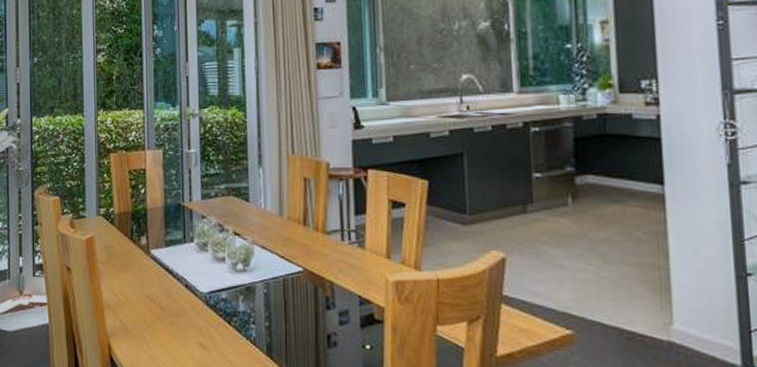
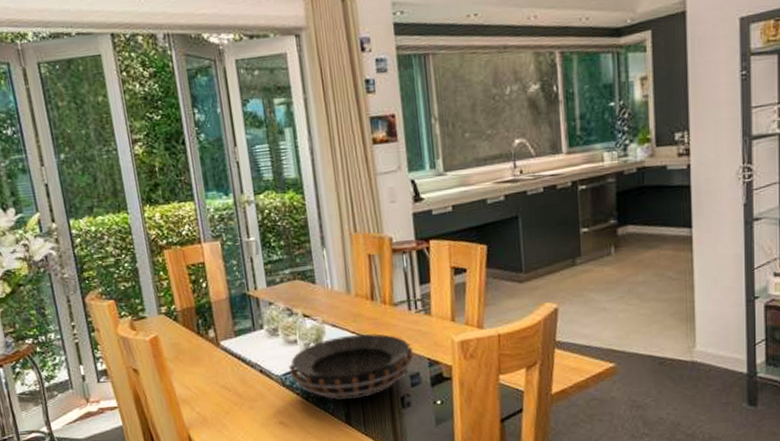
decorative bowl: none [215,259,344,329] -> present [289,333,414,399]

